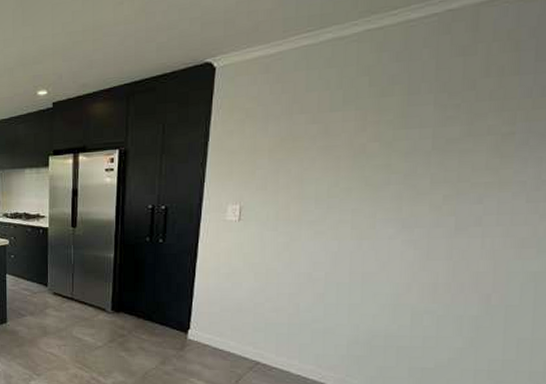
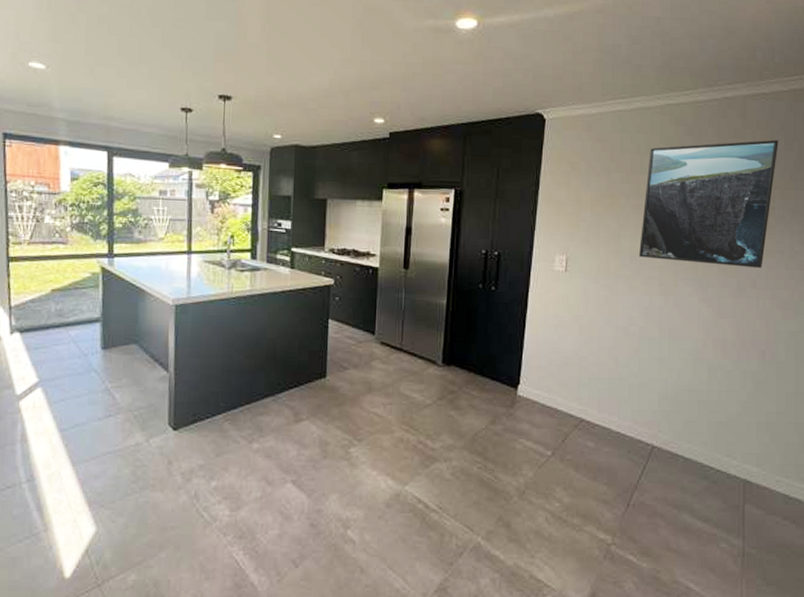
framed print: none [327,50,526,204] -> present [639,139,779,268]

